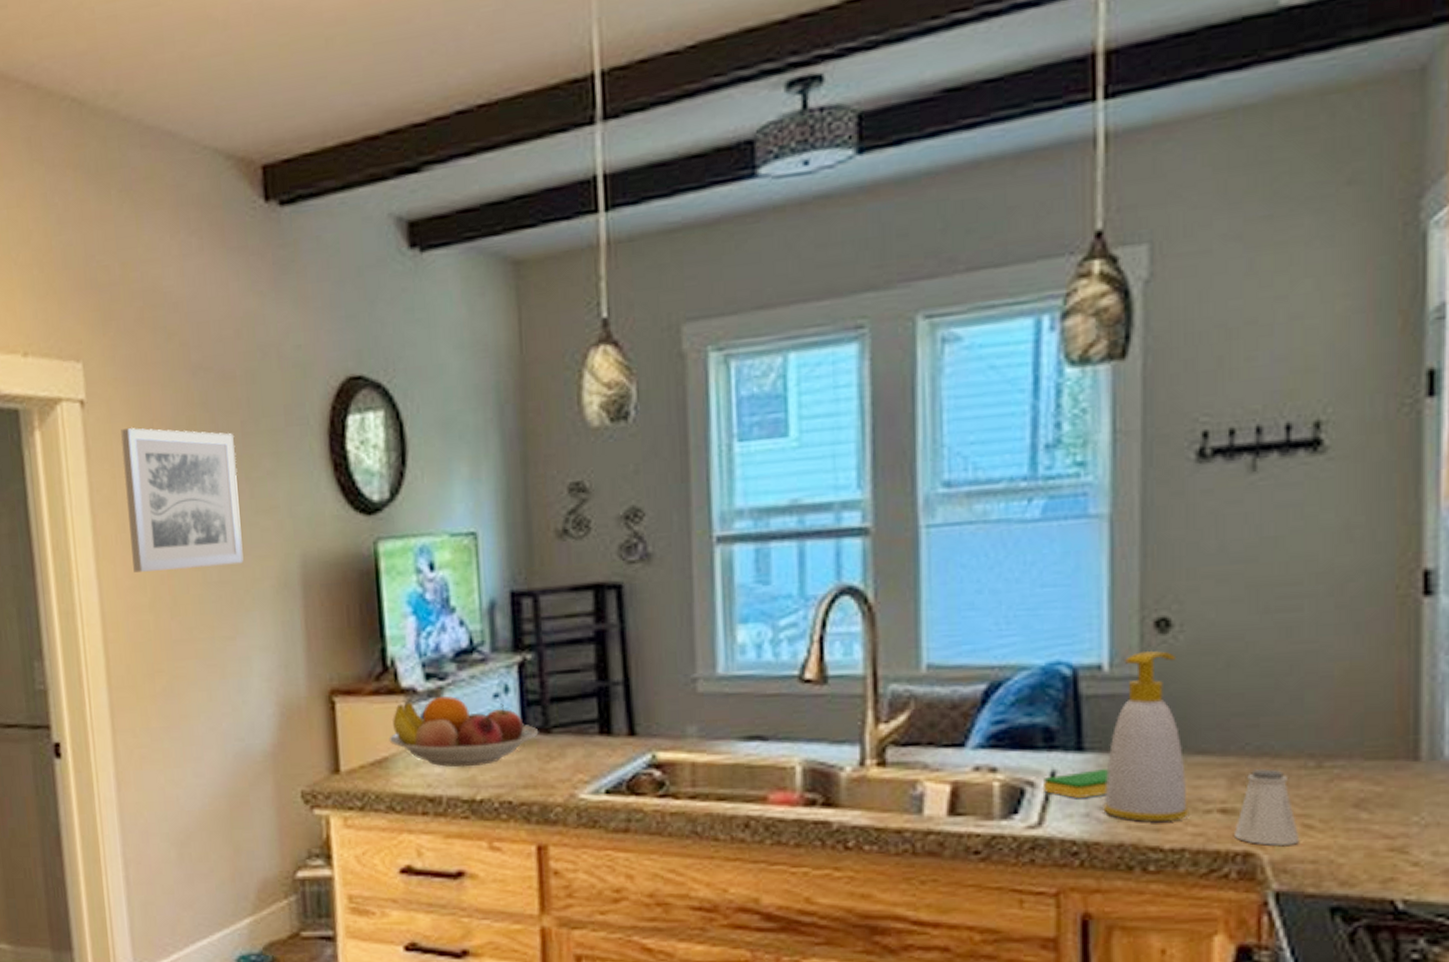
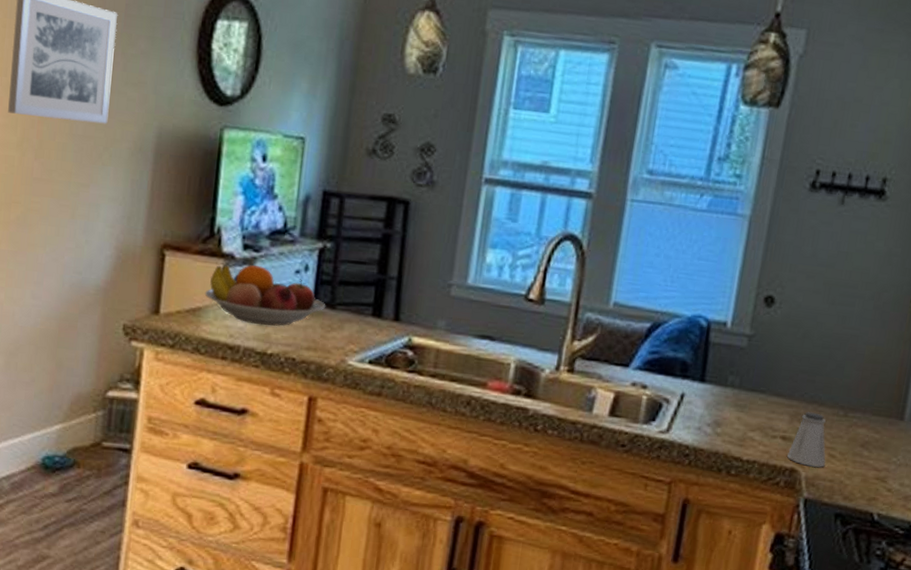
dish sponge: present [1044,769,1109,799] -> none [674,396,719,417]
soap bottle: present [1103,650,1190,822] -> none [710,317,773,441]

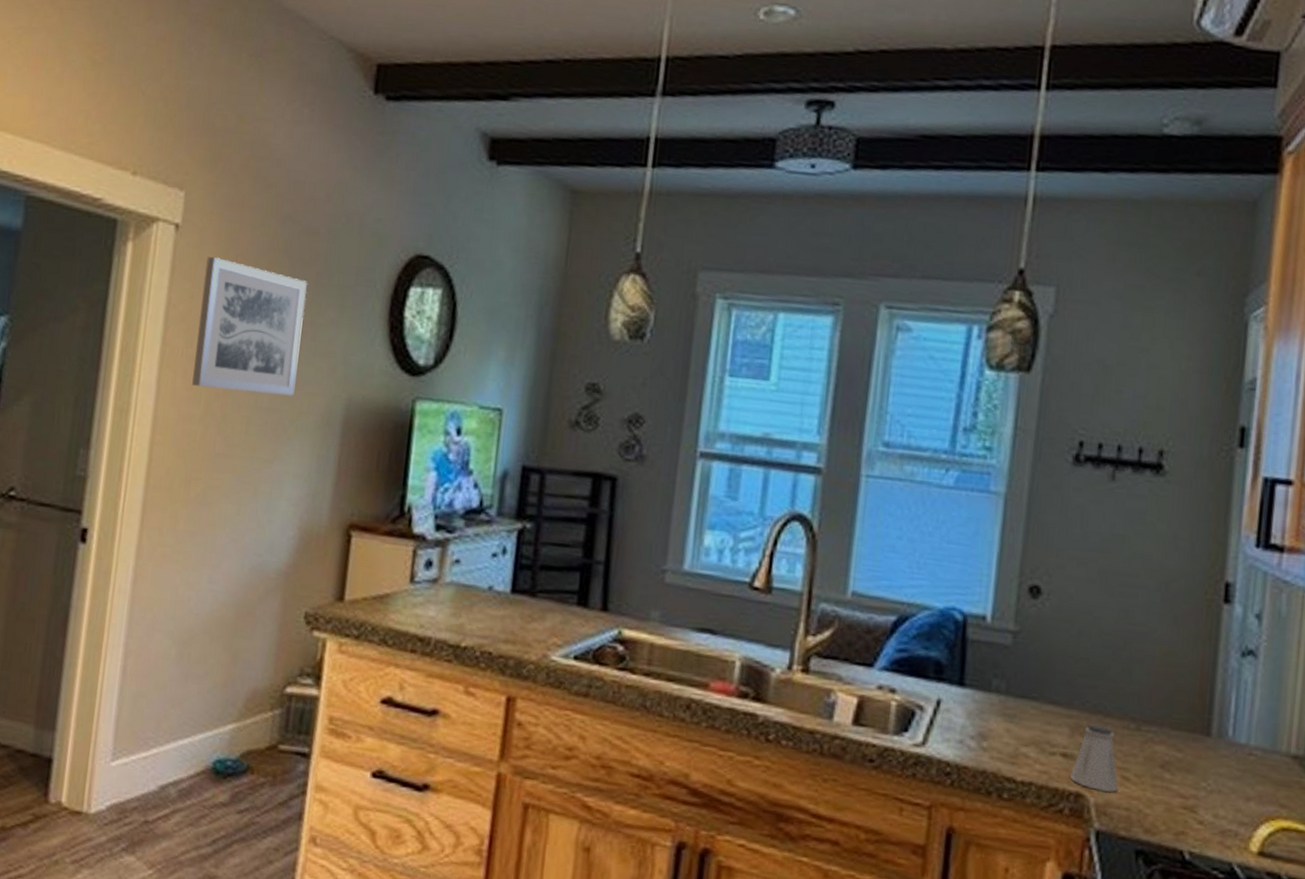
fruit bowl: present [204,265,326,327] -> none [393,547,526,616]

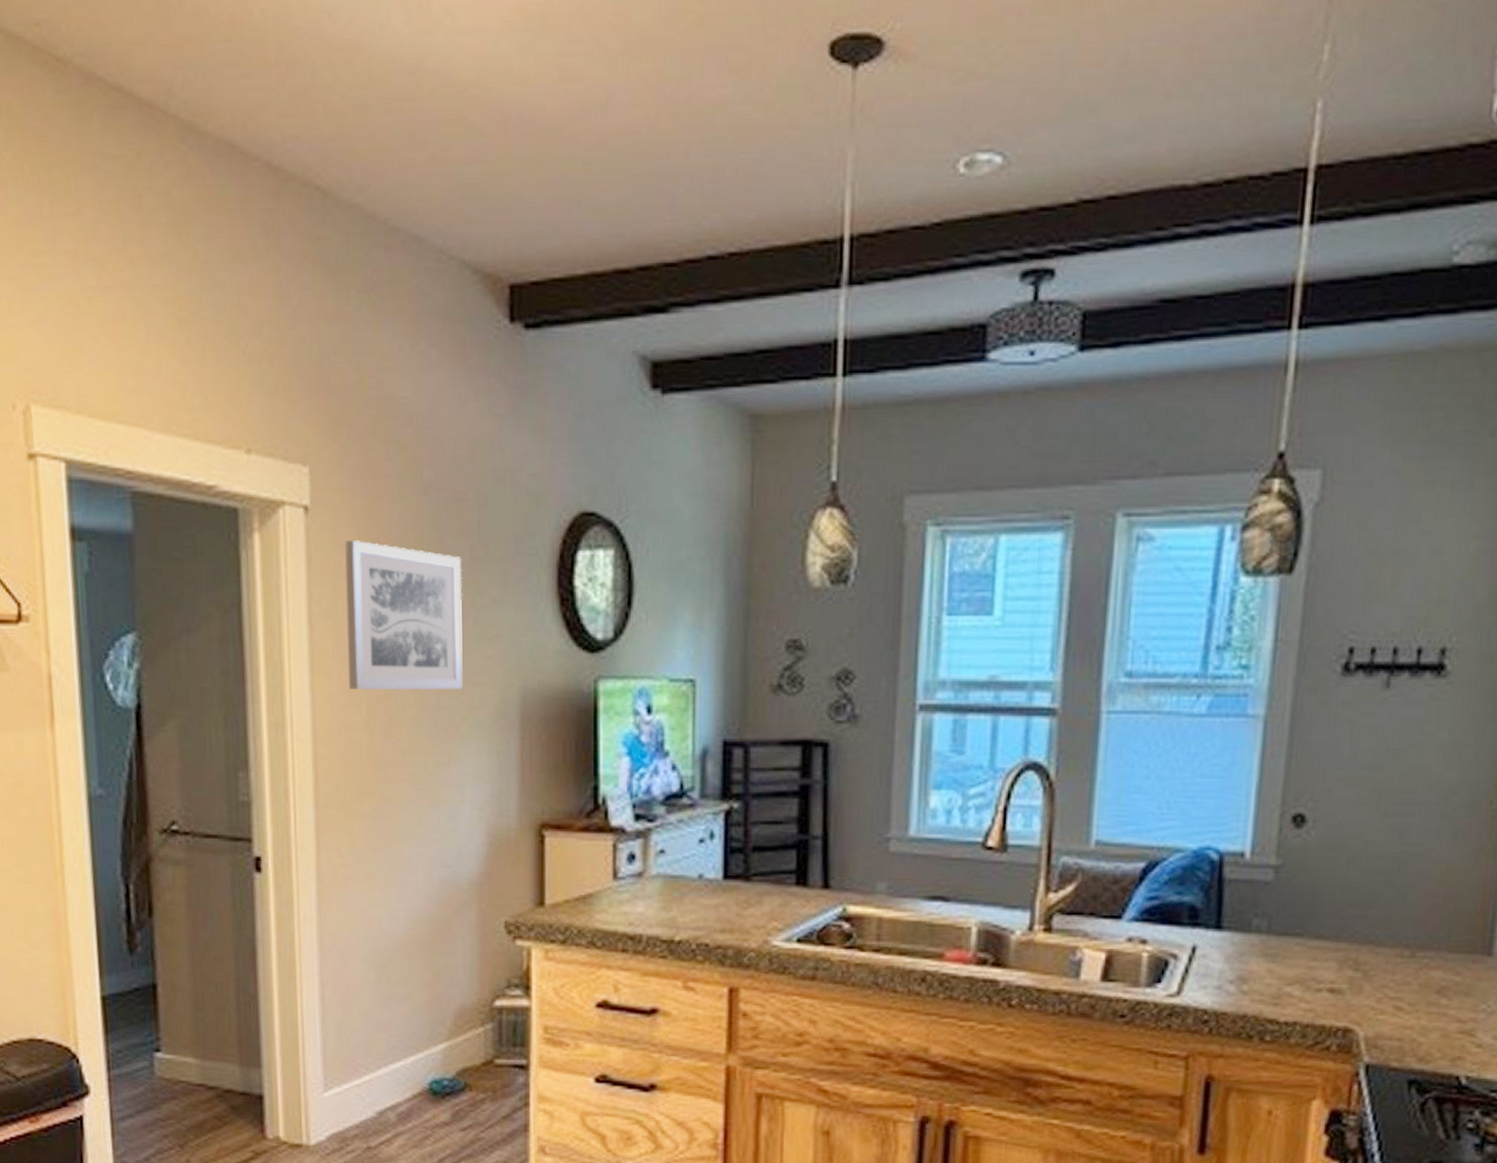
saltshaker: present [1071,723,1119,792] -> none [1338,955,1391,1024]

